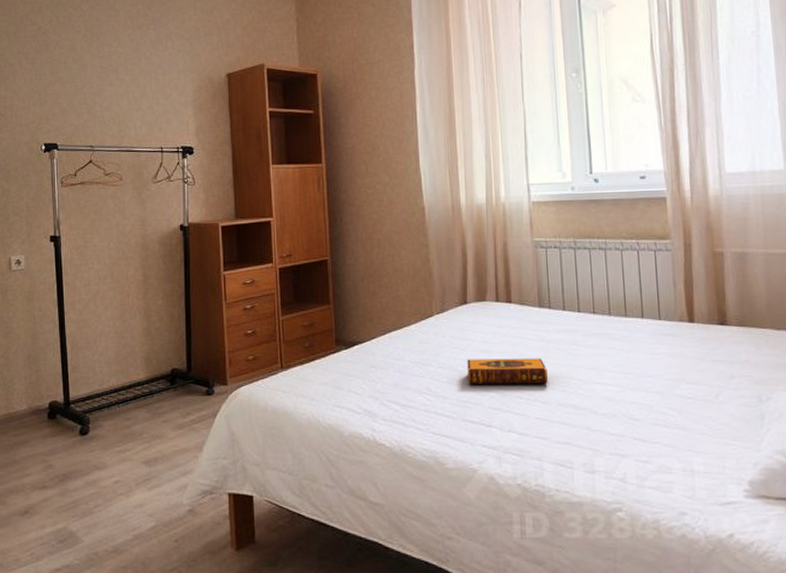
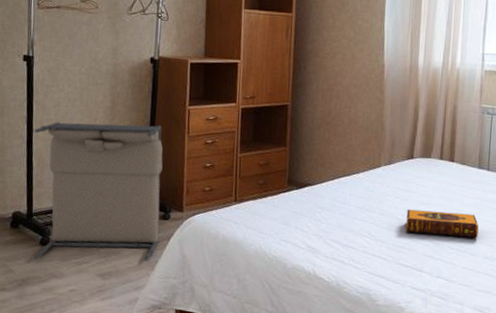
laundry hamper: none [66,294,204,451] -> present [33,122,163,262]

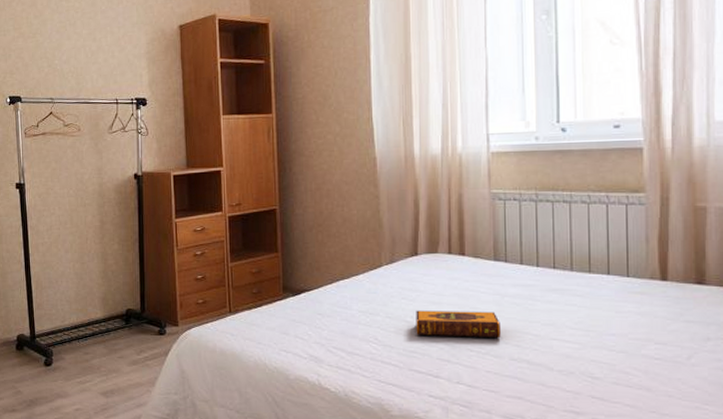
laundry hamper: present [33,122,163,262] -> none [31,240,157,380]

